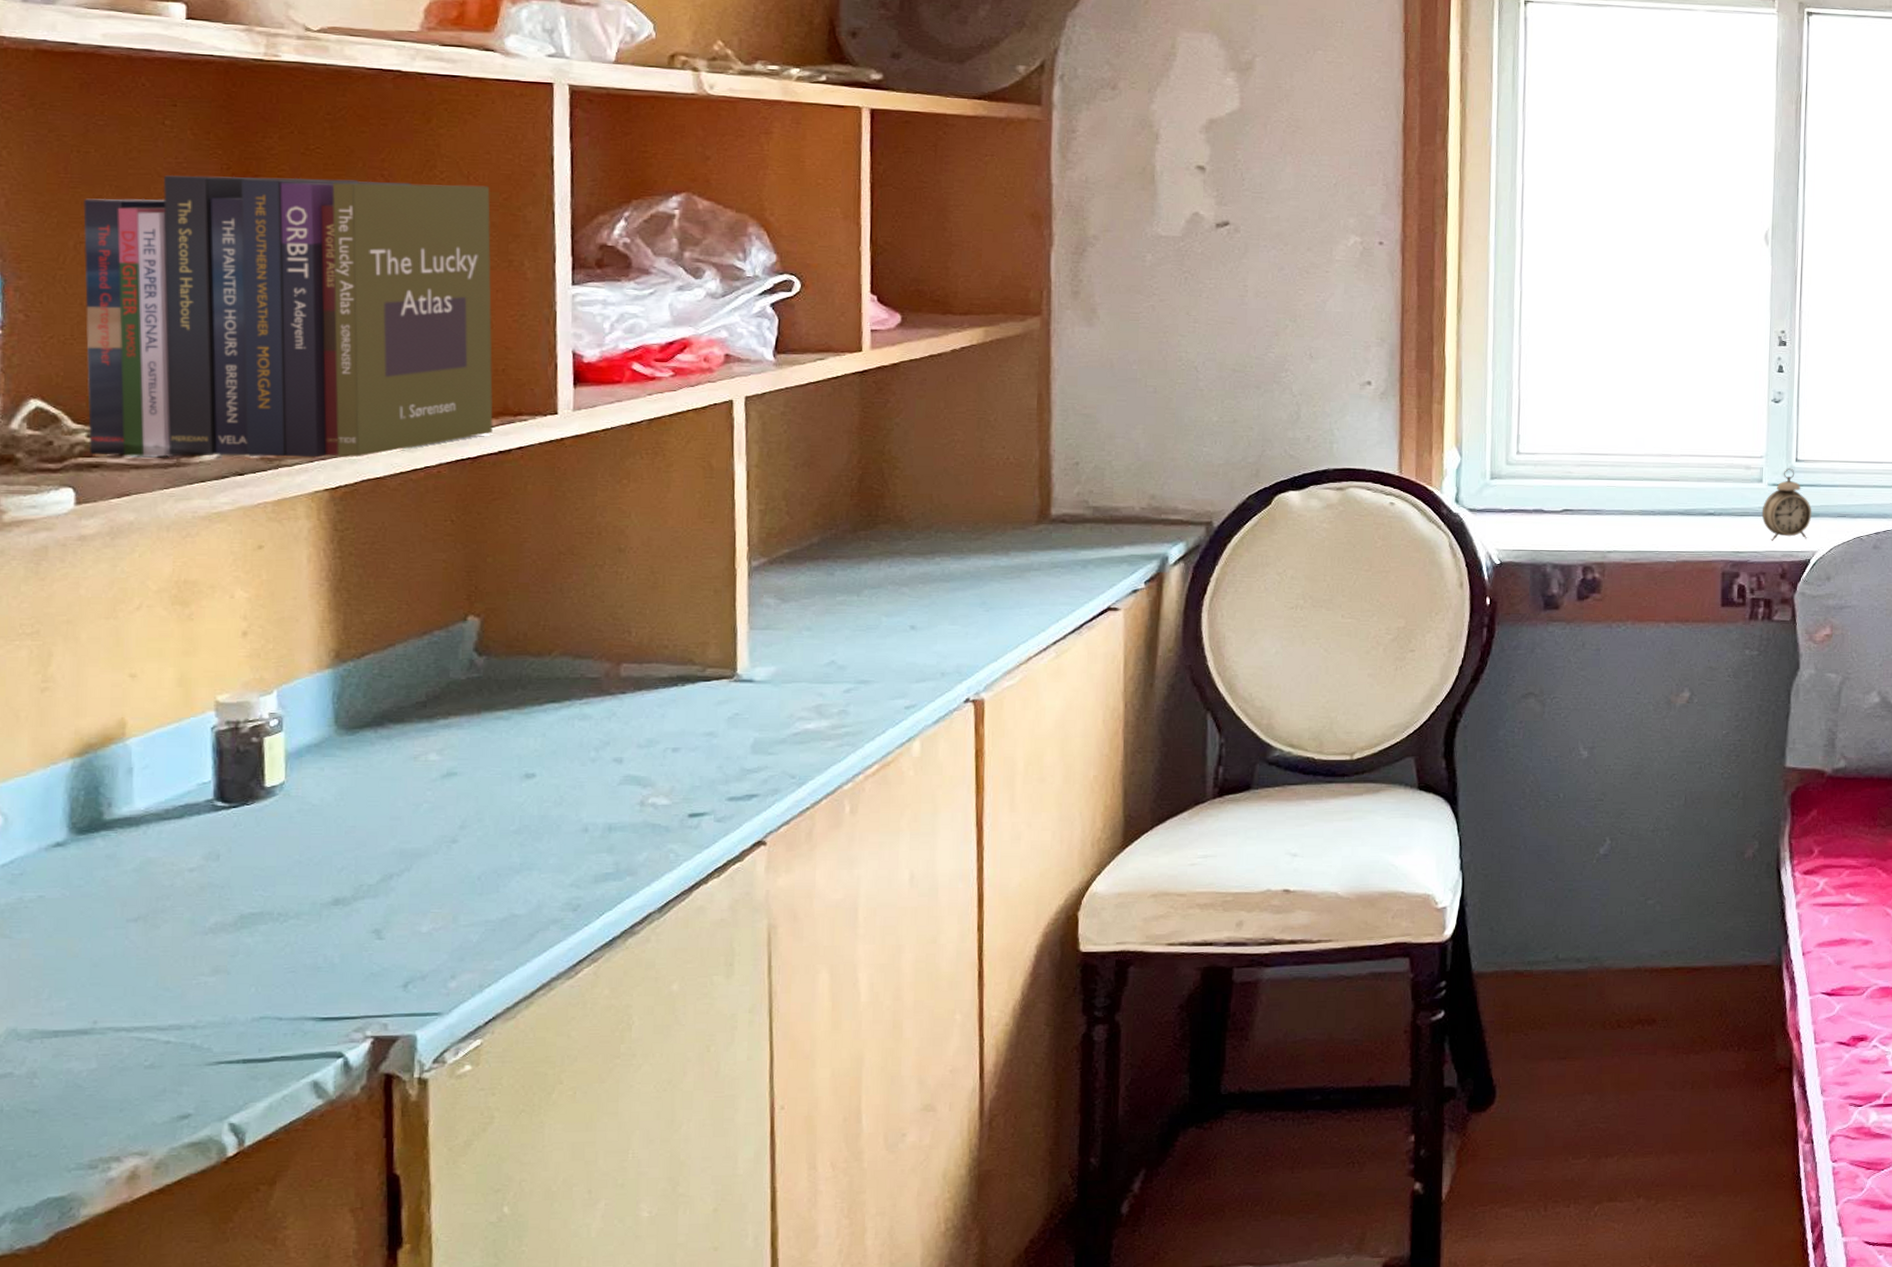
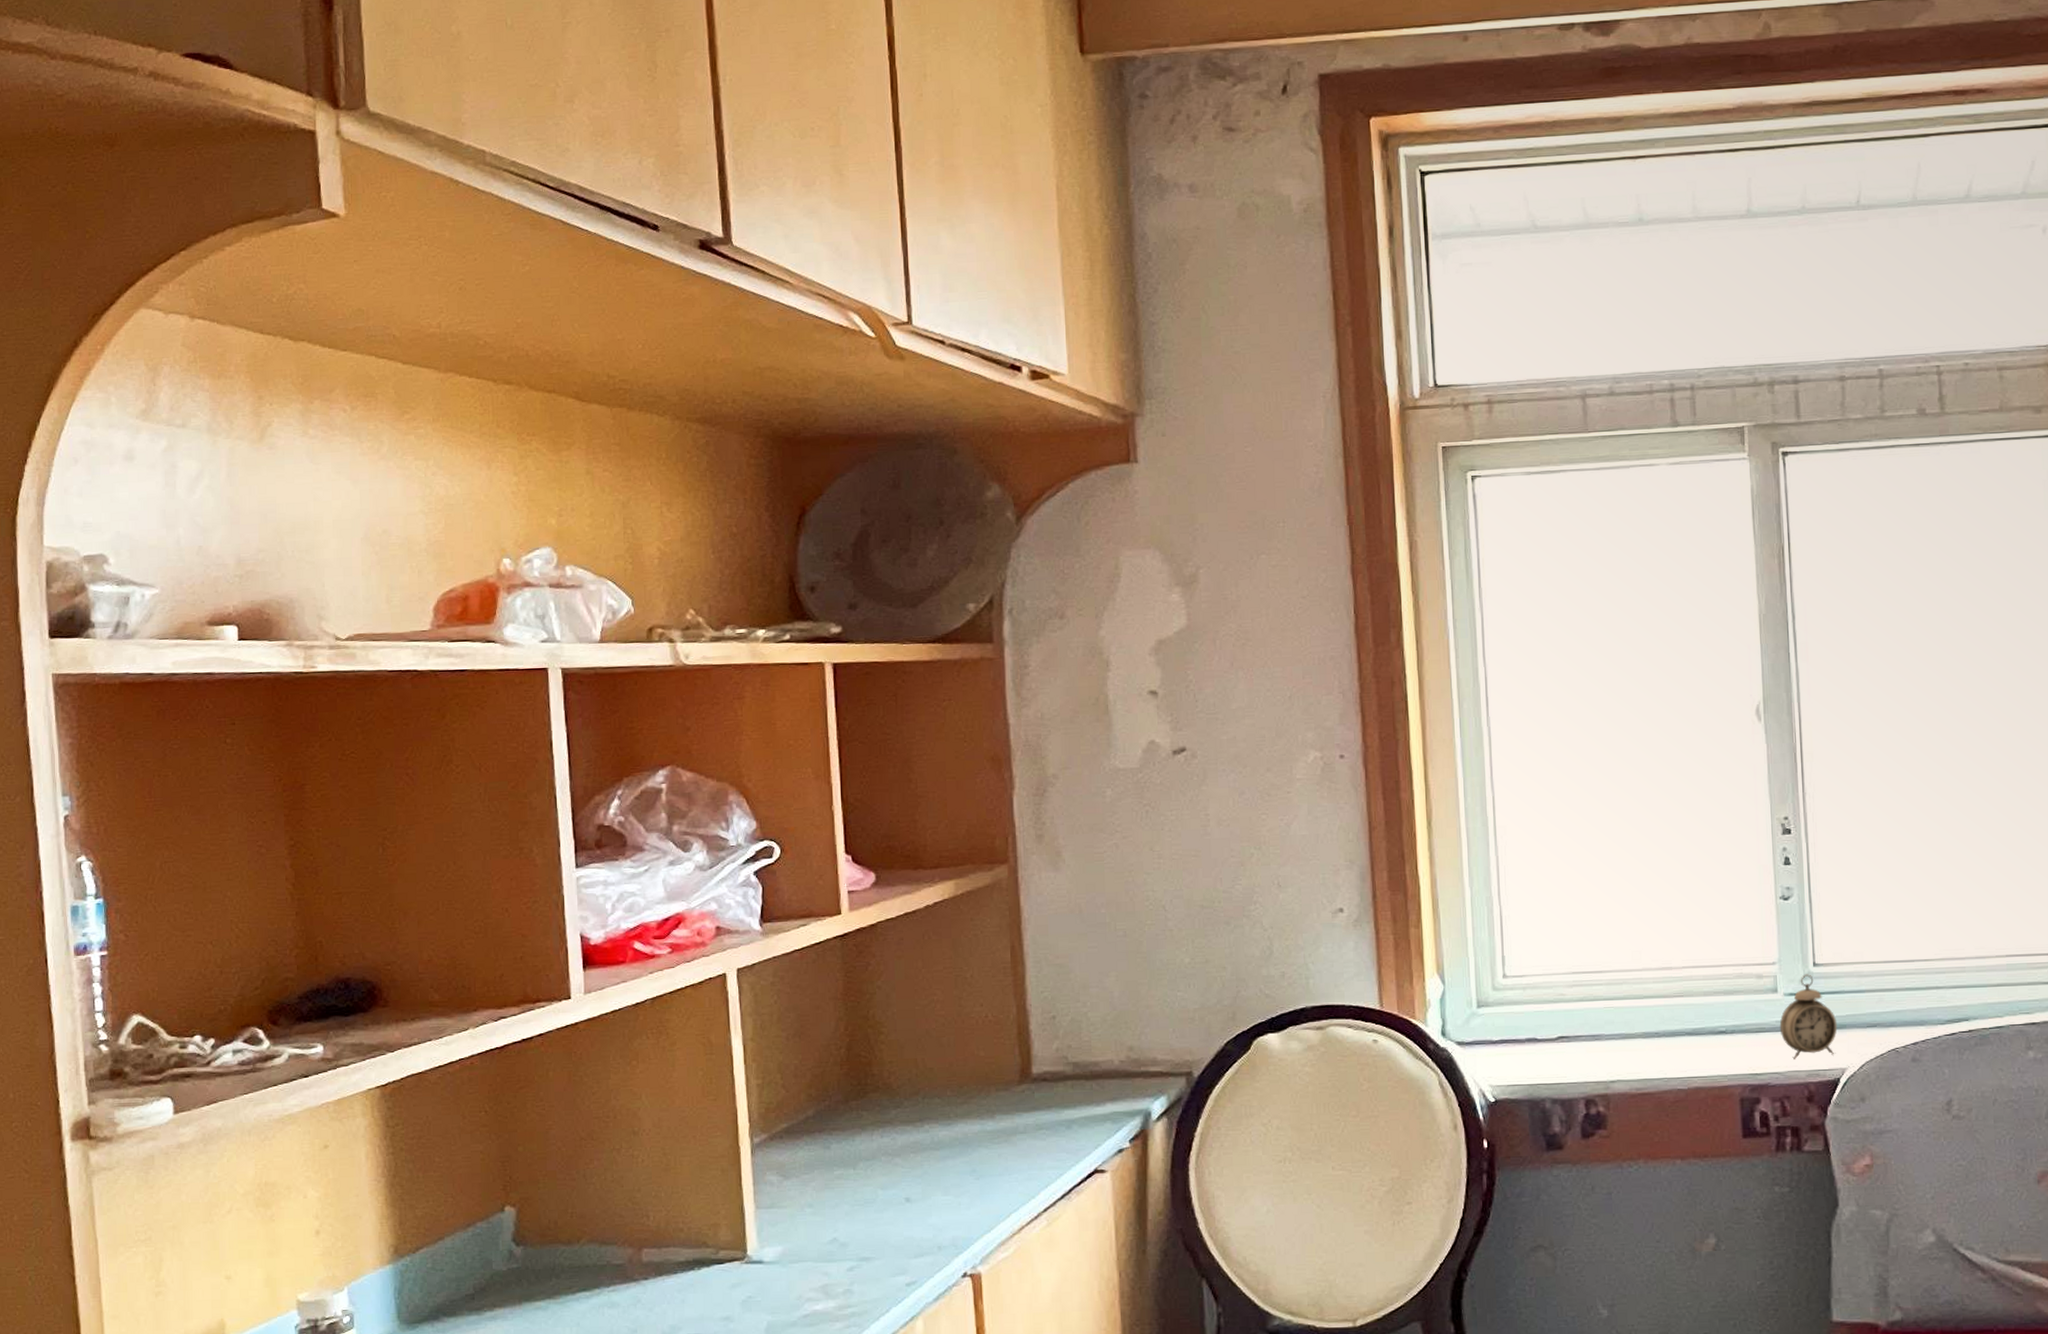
books: present [83,175,493,458] -> none [166,776,516,1065]

